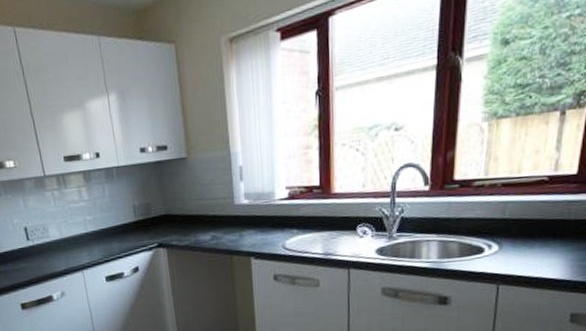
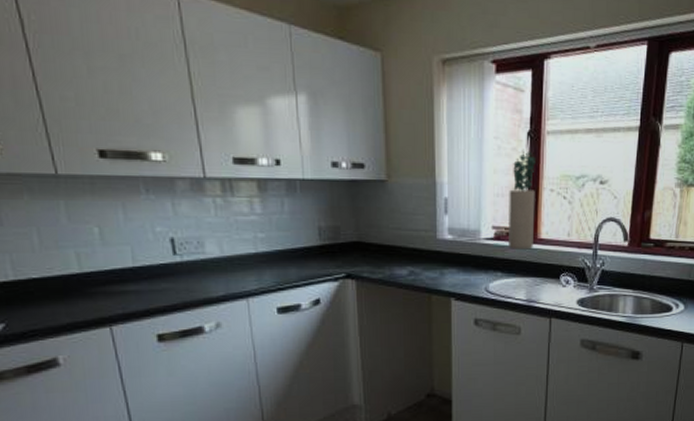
vase: none [300,106,328,207] -> present [509,147,535,250]

